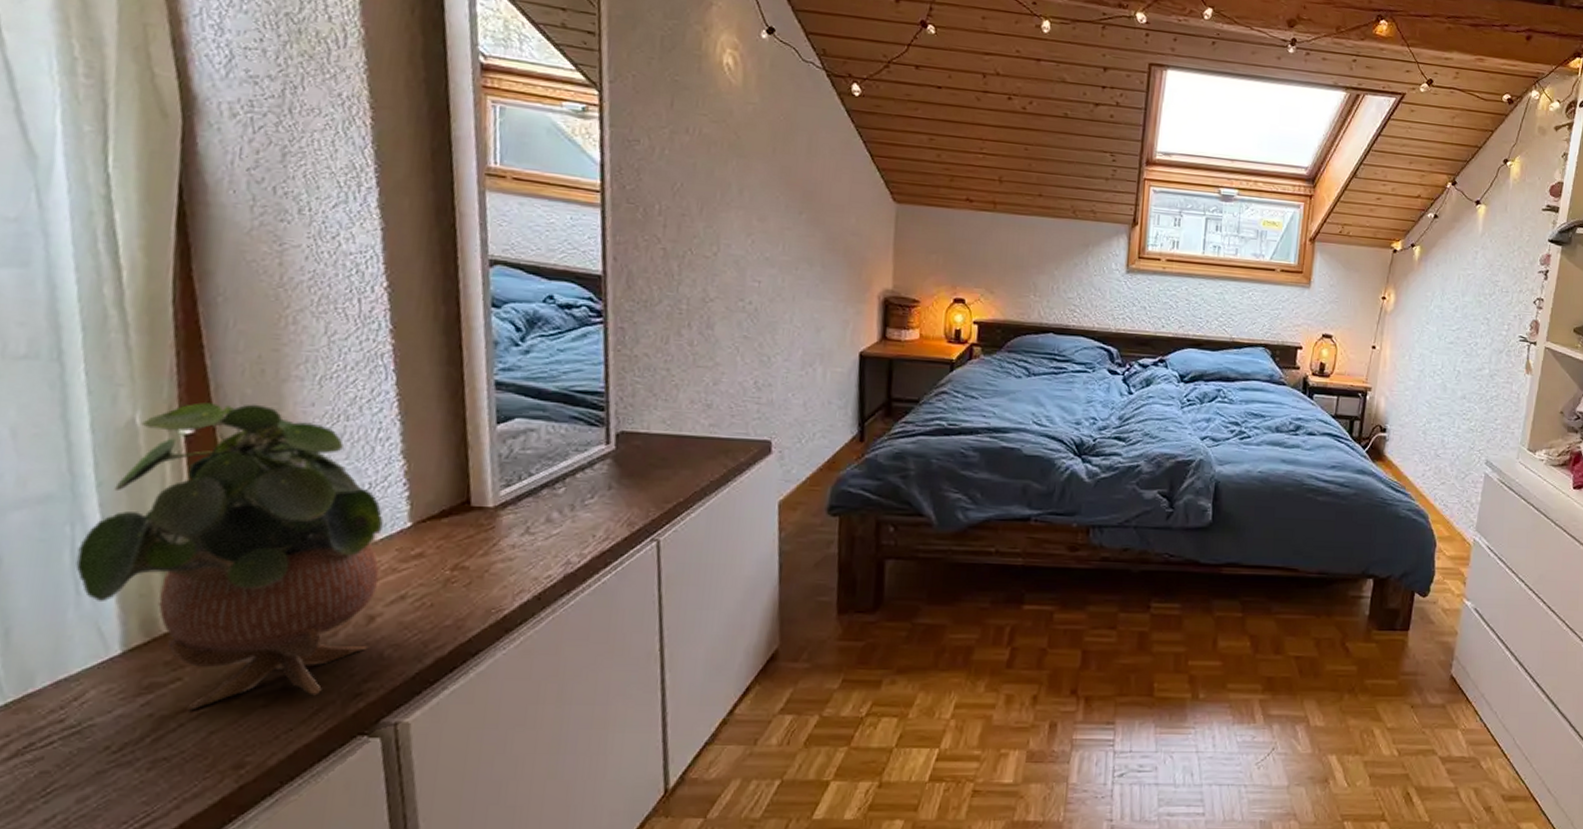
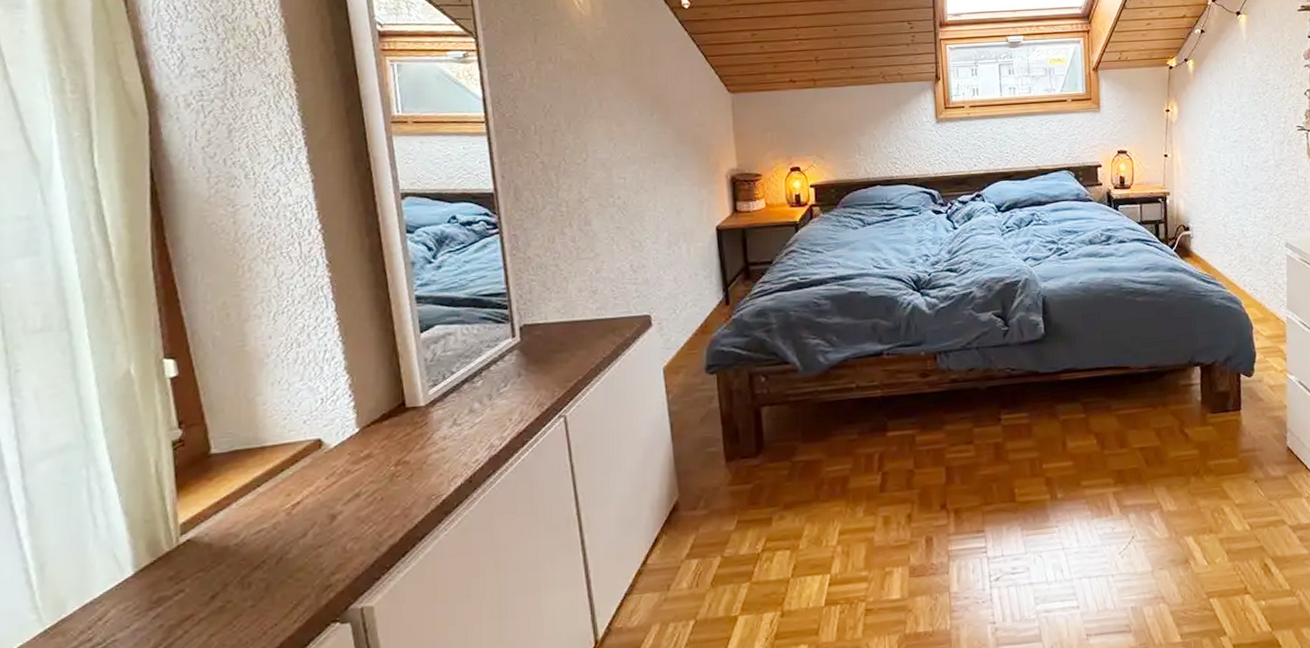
potted plant: present [75,402,384,711] -> none [92,343,337,618]

